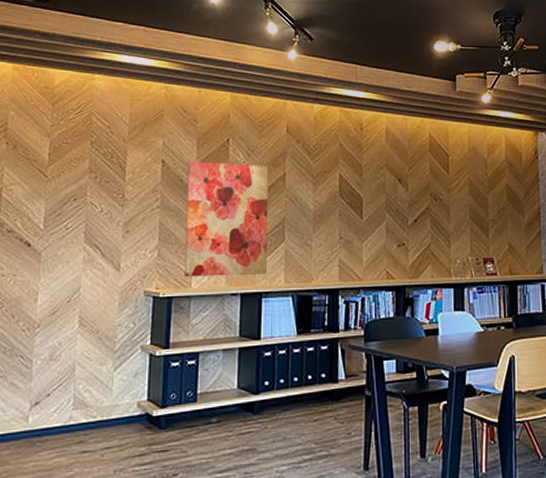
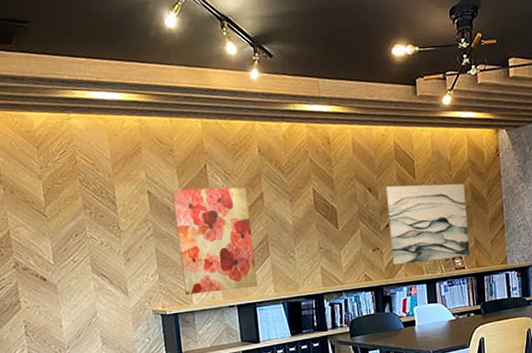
wall art: none [416,178,504,263] -> present [385,183,471,264]

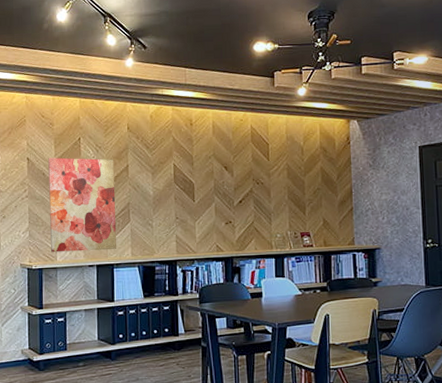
wall art: present [385,183,471,264] -> none [240,165,319,238]

